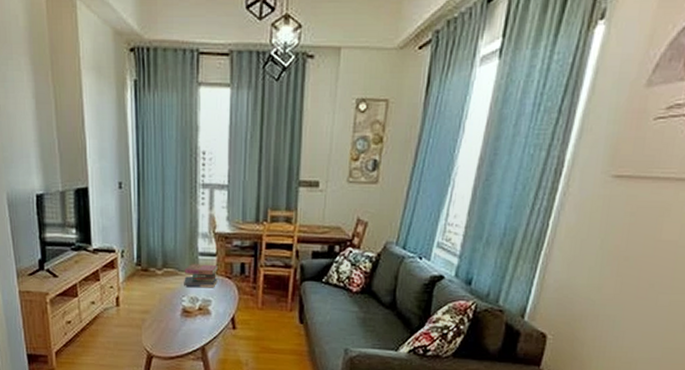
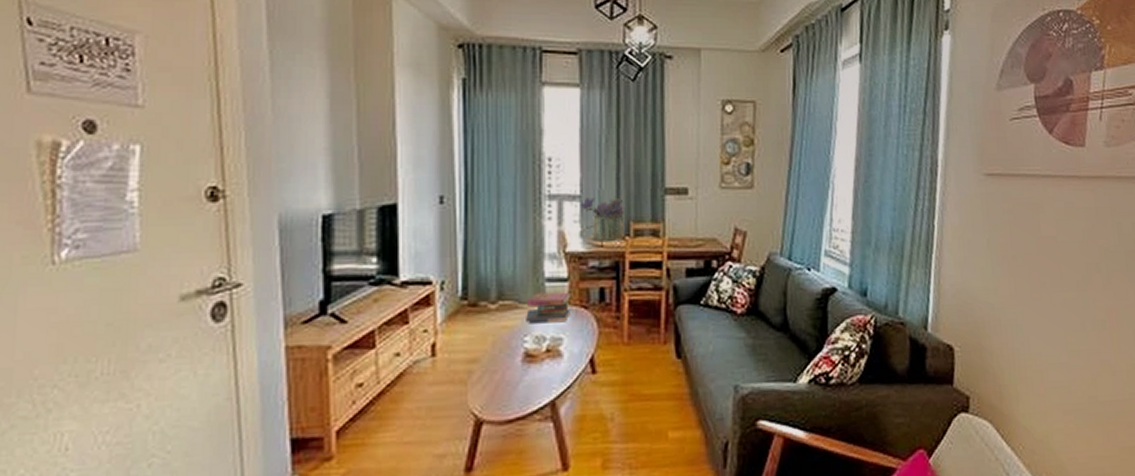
flower bouquet: none [227,187,264,229] -> present [580,198,624,246]

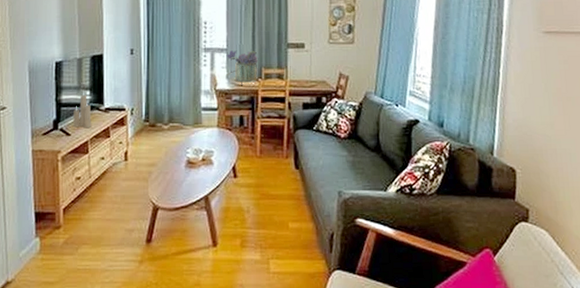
candle: none [349,257,380,312] -> present [72,91,92,129]
books: present [526,291,571,324] -> none [188,118,219,140]

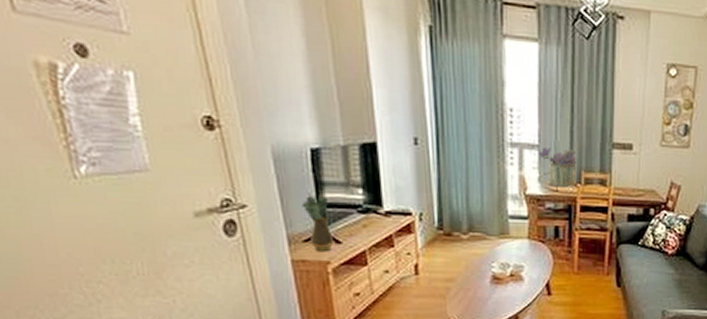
vase: none [44,96,65,143] -> present [301,193,334,252]
candle: present [72,91,92,129] -> none [342,188,369,236]

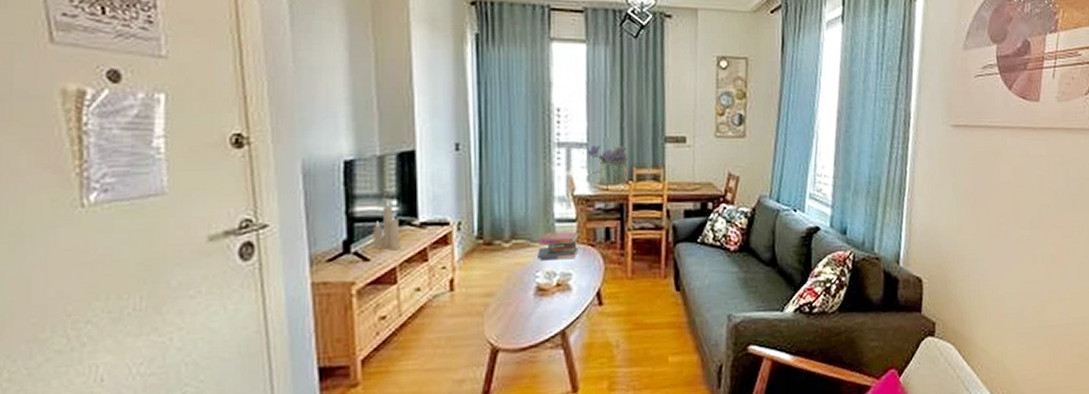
vase: present [301,193,334,252] -> none [329,208,361,272]
candle: none [342,188,369,236] -> present [372,200,400,251]
books: none [493,228,530,253] -> present [537,231,579,261]

